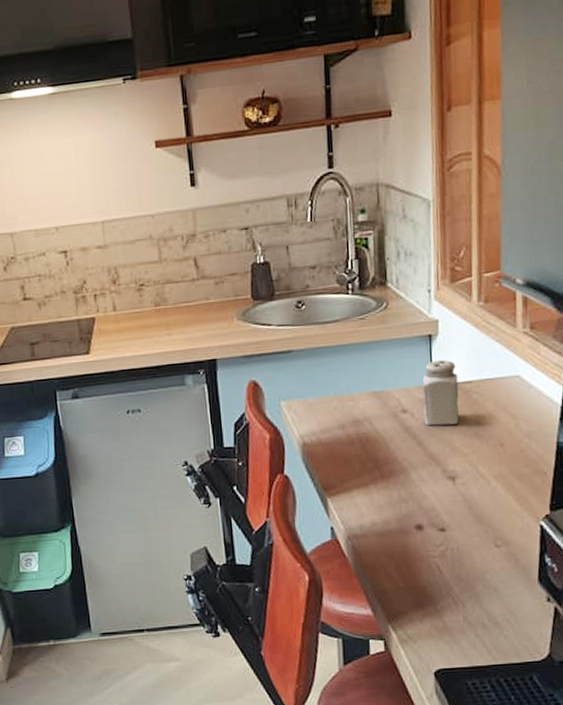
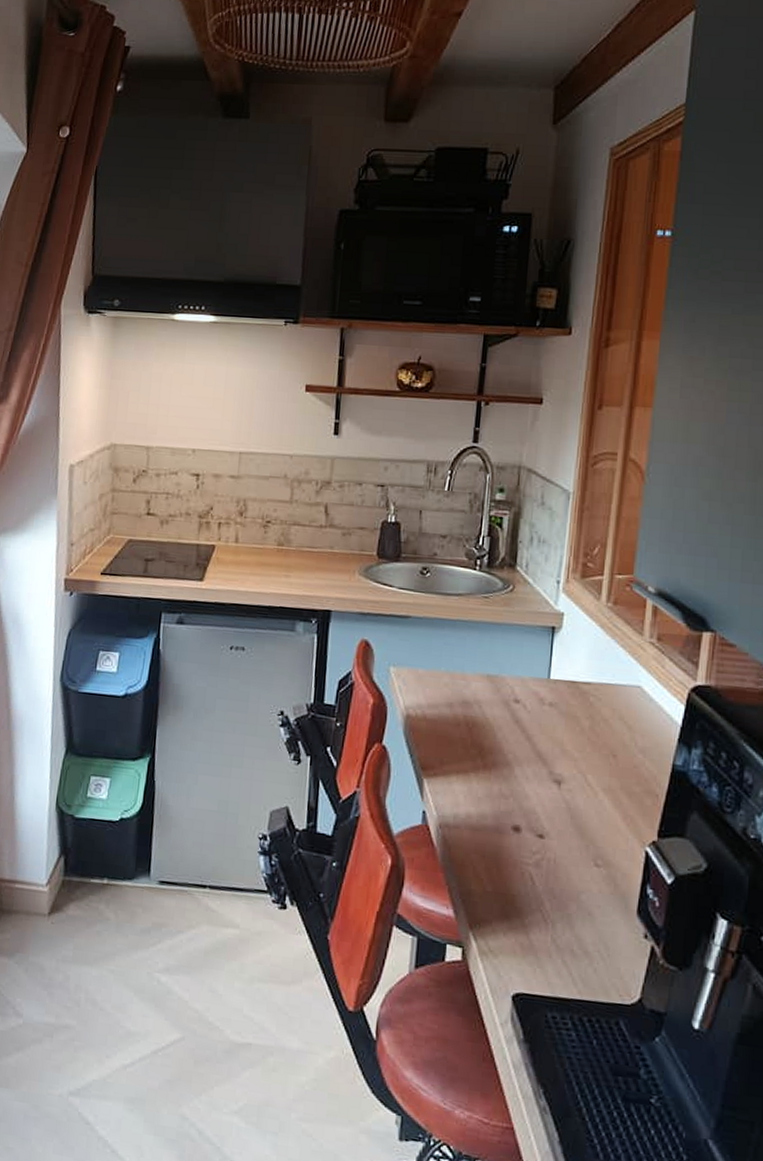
salt shaker: present [422,359,459,426] -> none [536,654,577,725]

